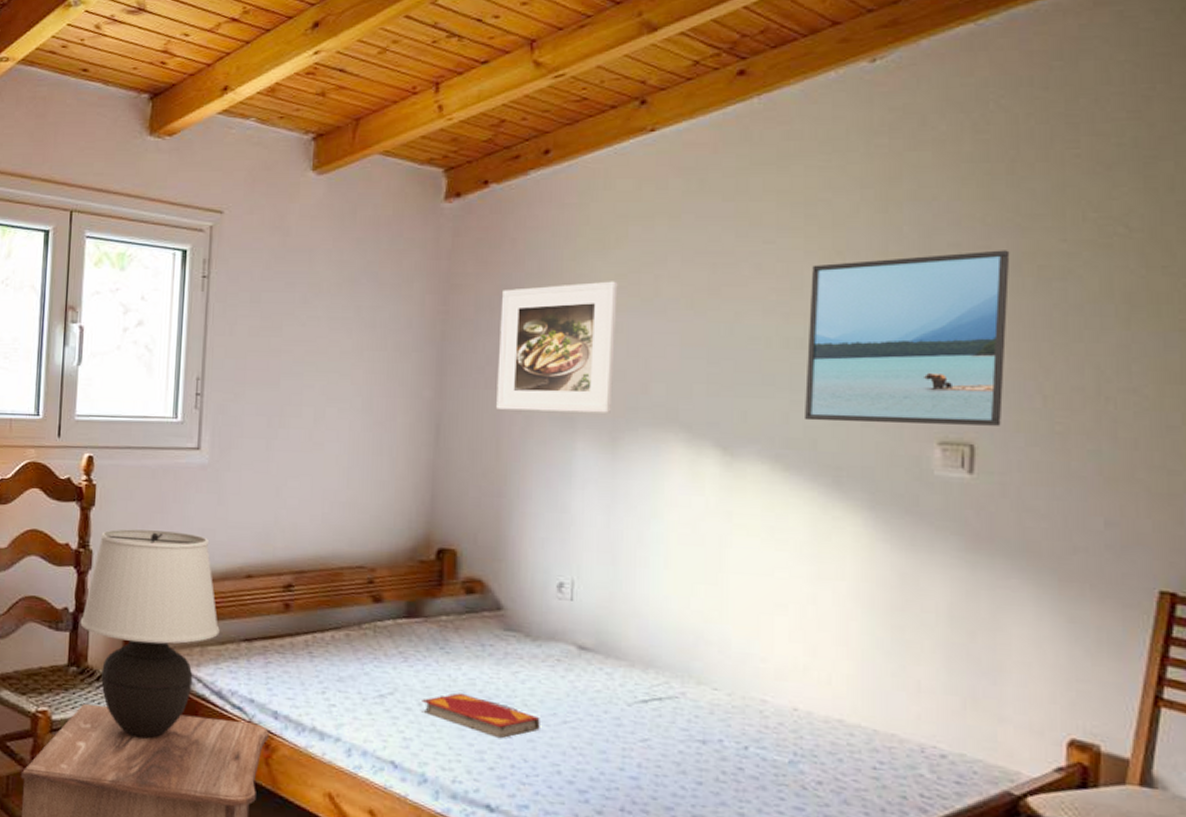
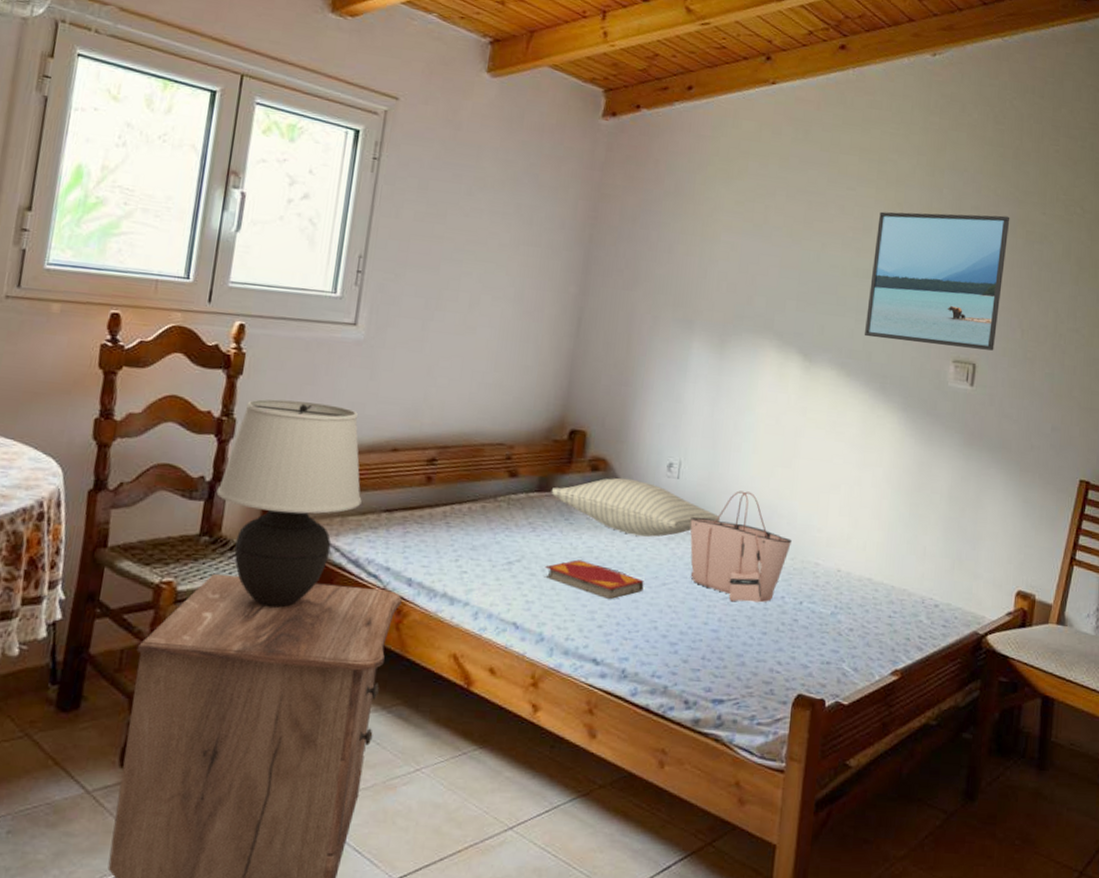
pillow: none [421,600,630,668] -> present [551,477,721,537]
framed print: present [496,281,618,413] -> none [630,203,737,319]
tote bag: none [591,613,726,747] -> present [690,491,792,603]

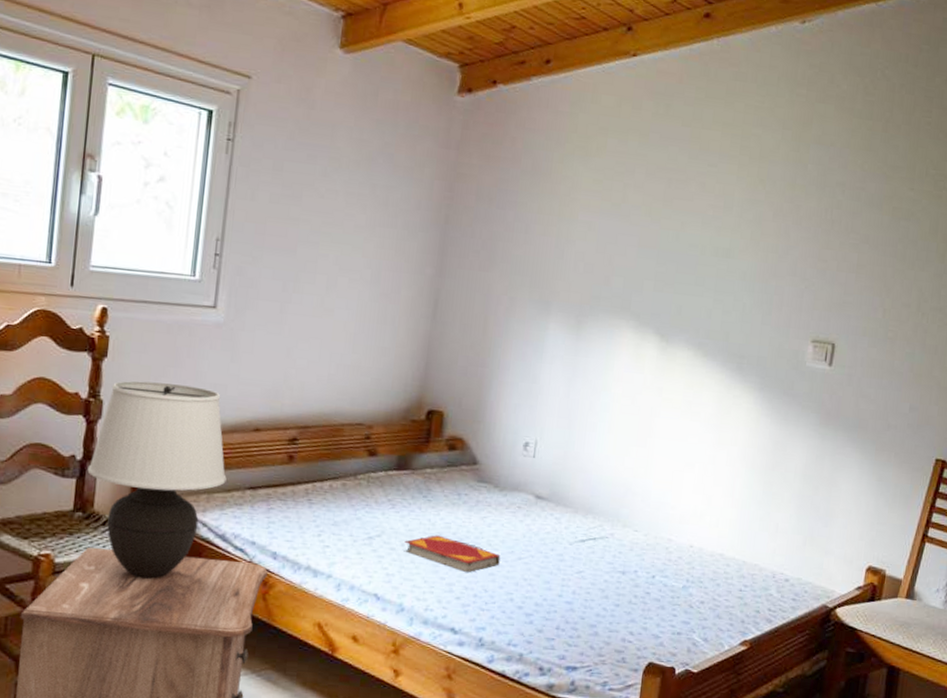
pillow: present [551,477,721,537] -> none [409,456,576,514]
tote bag: present [690,491,792,603] -> none [545,469,645,577]
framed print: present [865,211,1010,351] -> none [723,188,877,330]

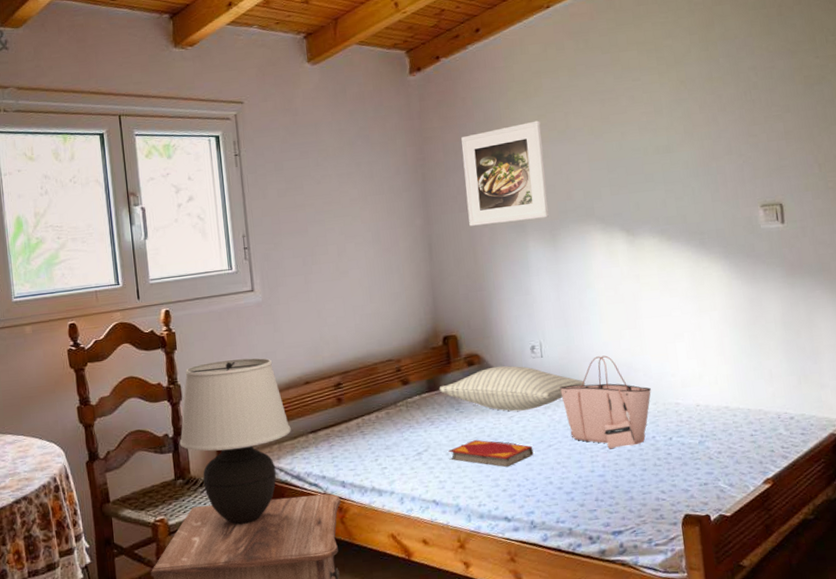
pillow: none [409,456,576,514] -> present [439,365,586,411]
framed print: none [487,182,595,300] -> present [461,120,549,226]
tote bag: none [545,469,645,577] -> present [560,355,651,450]

